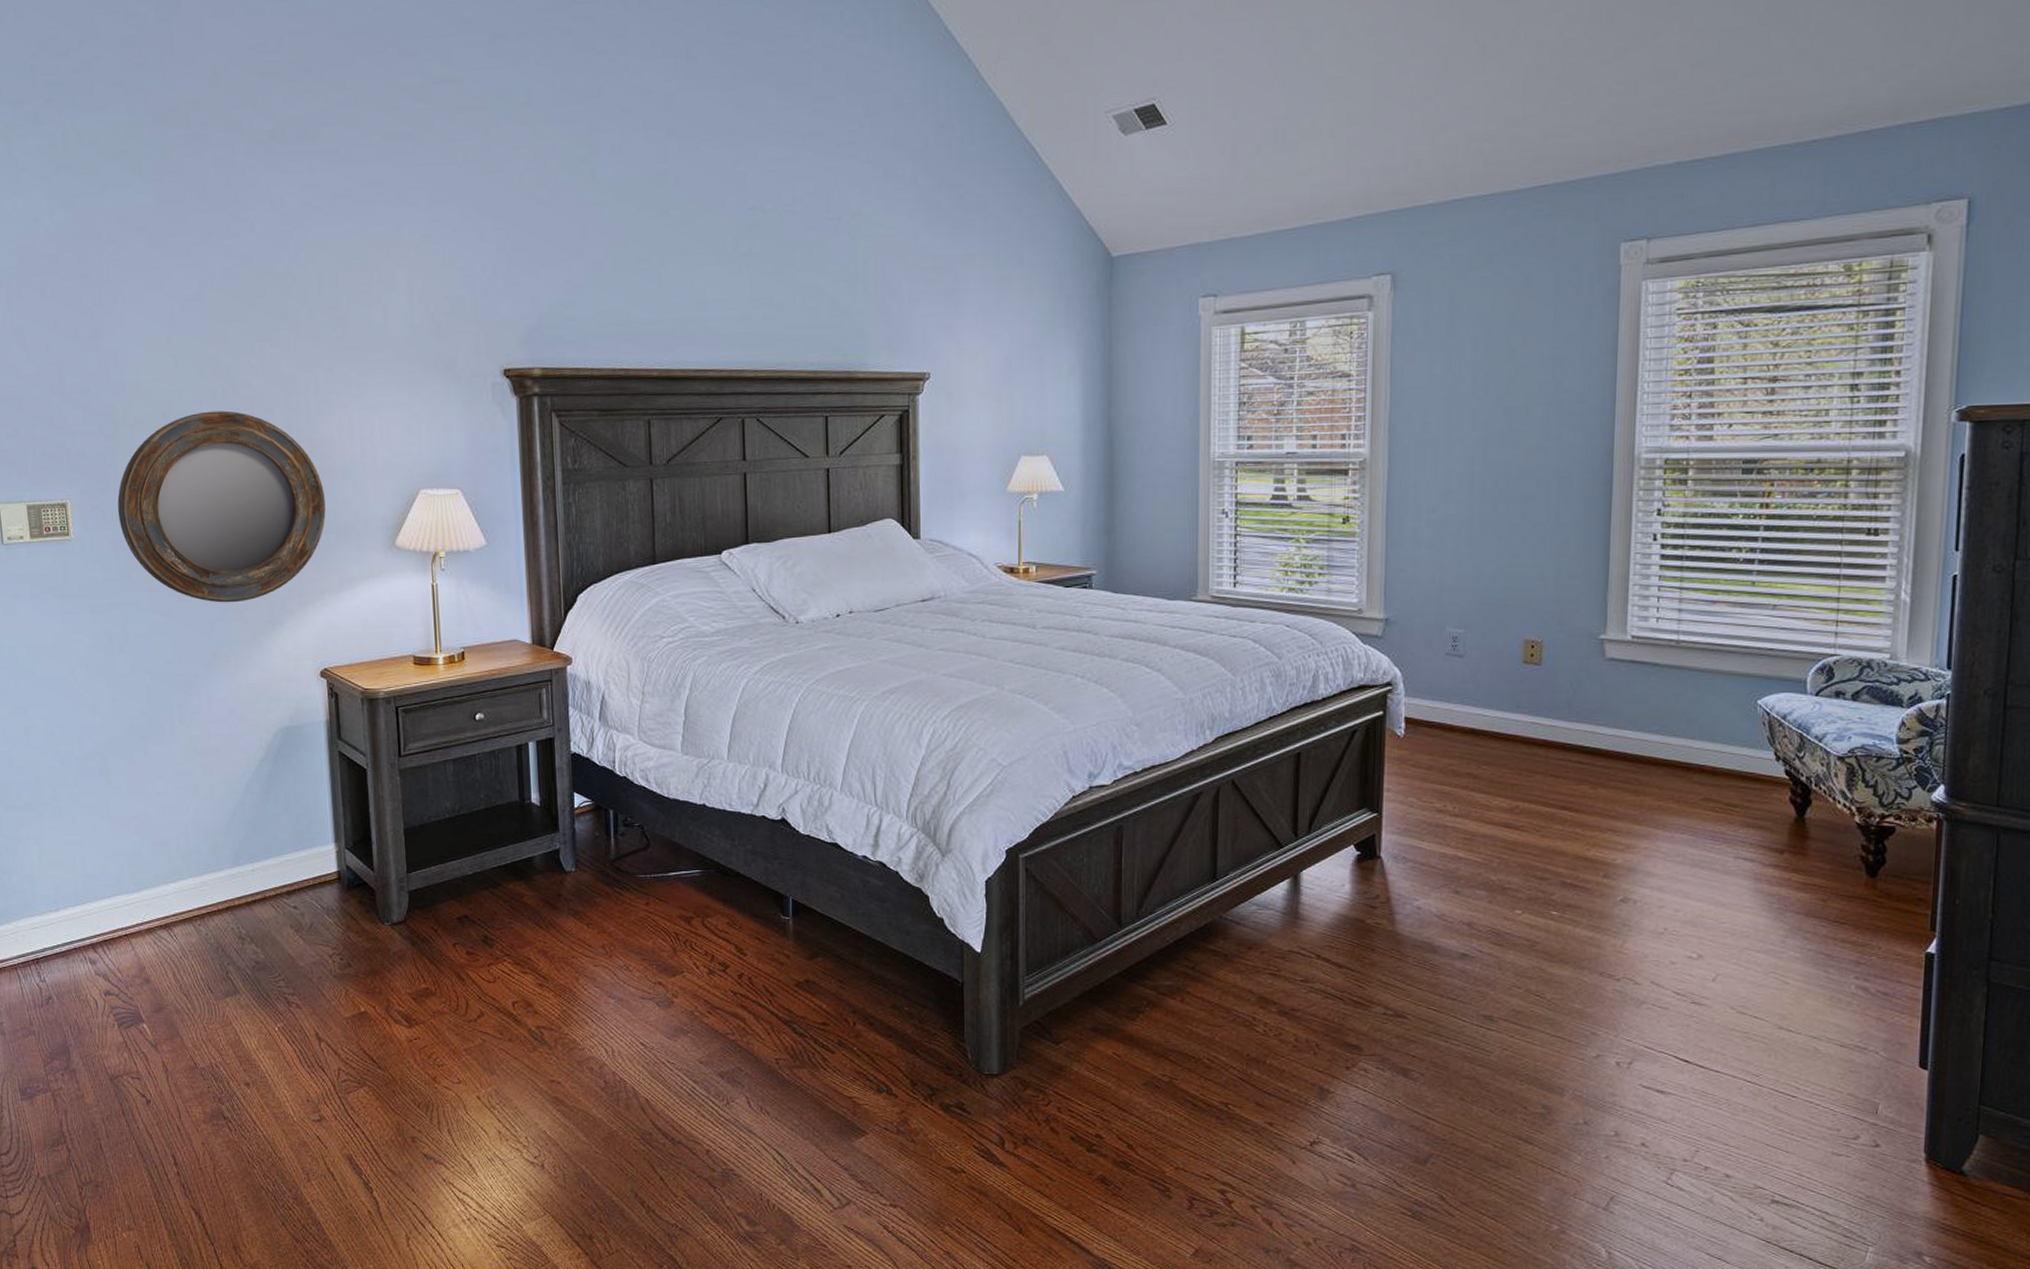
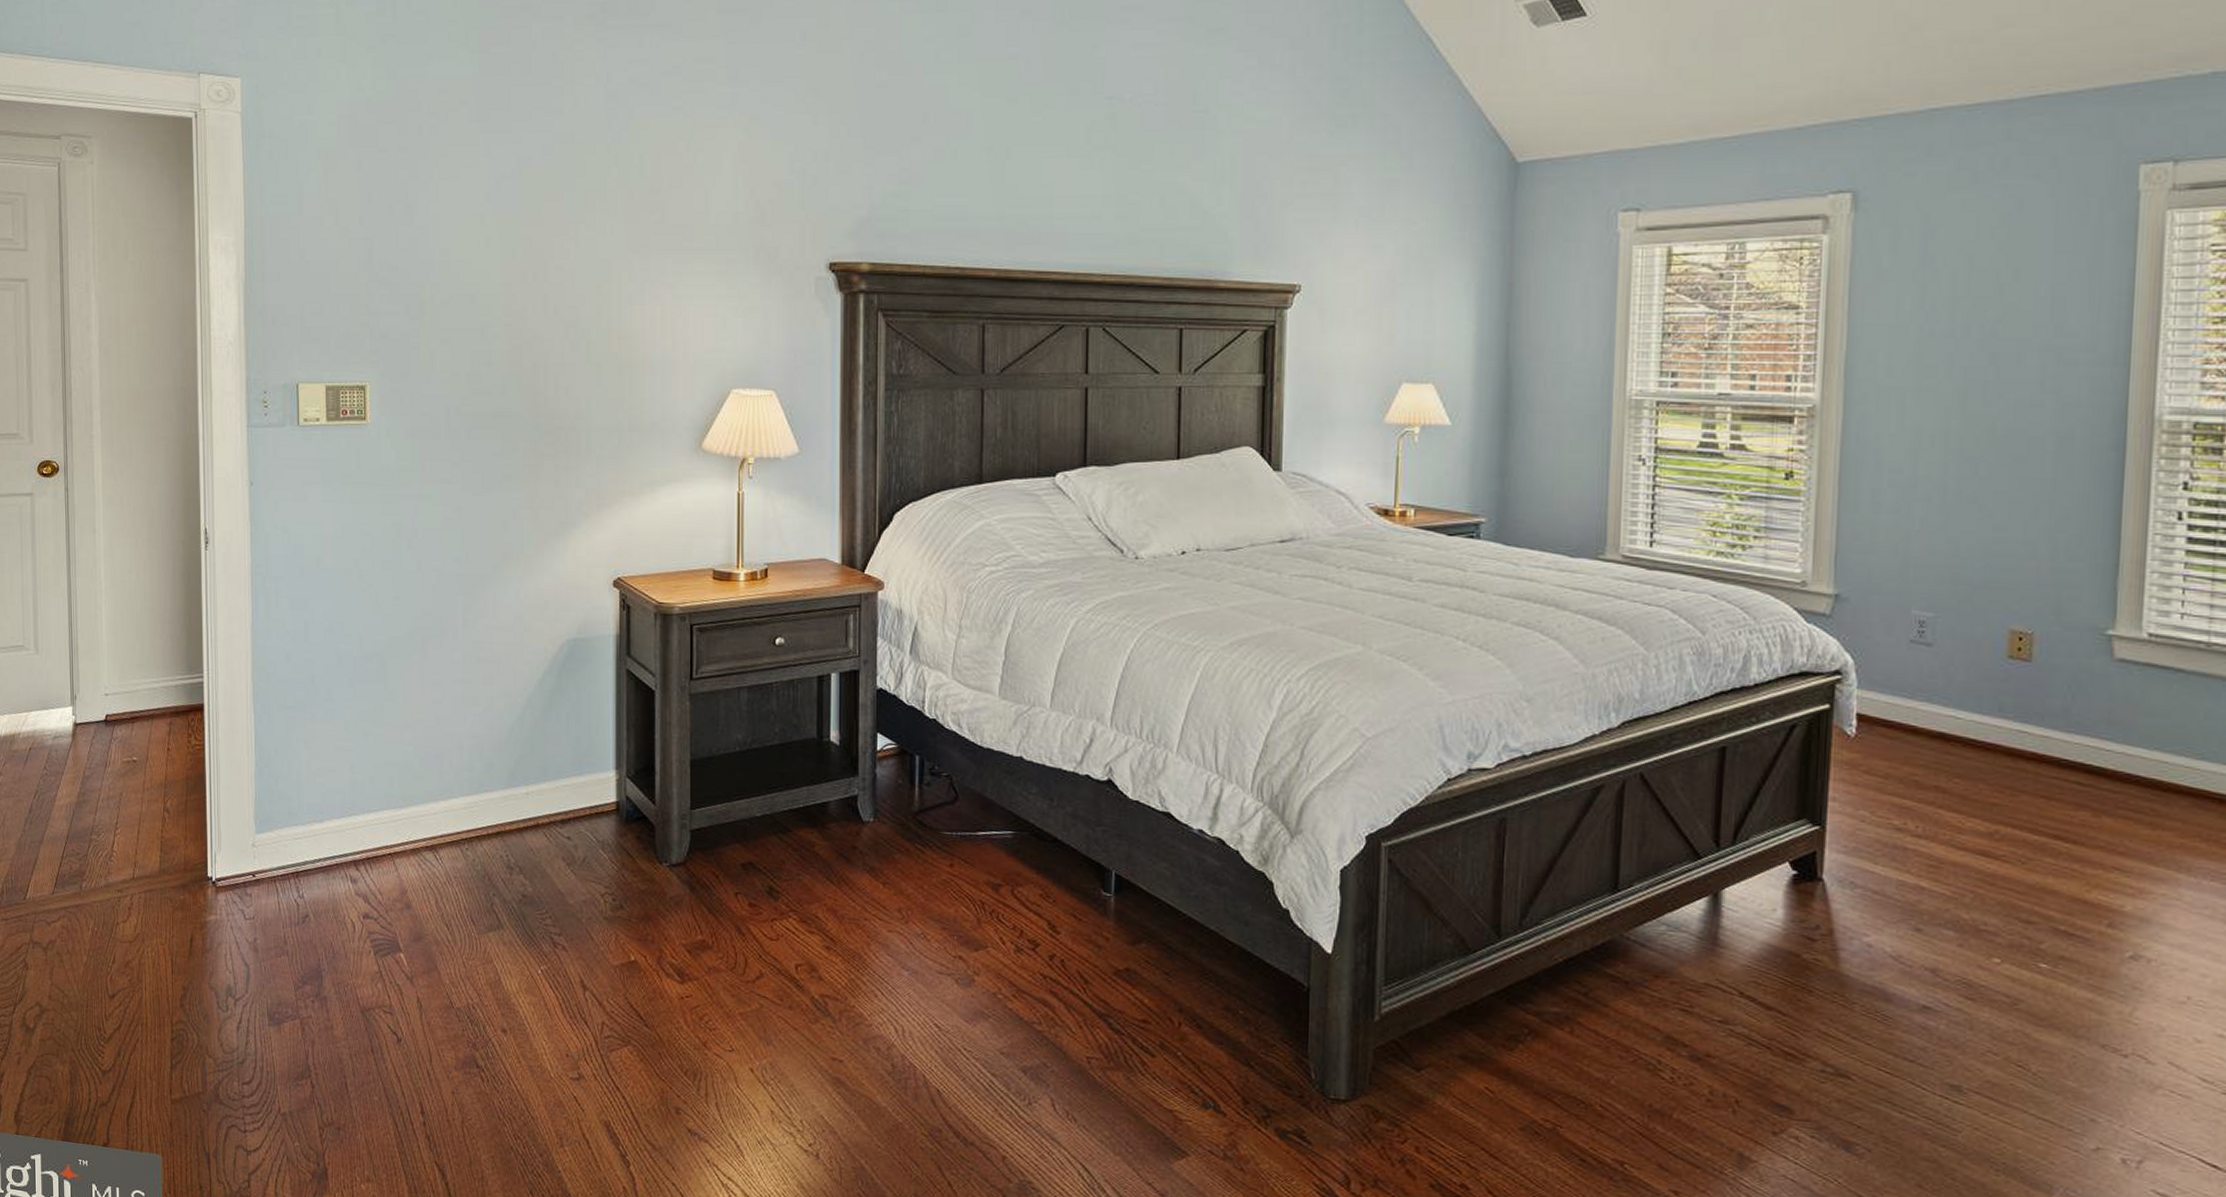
home mirror: present [117,410,326,603] -> none [416,295,631,501]

